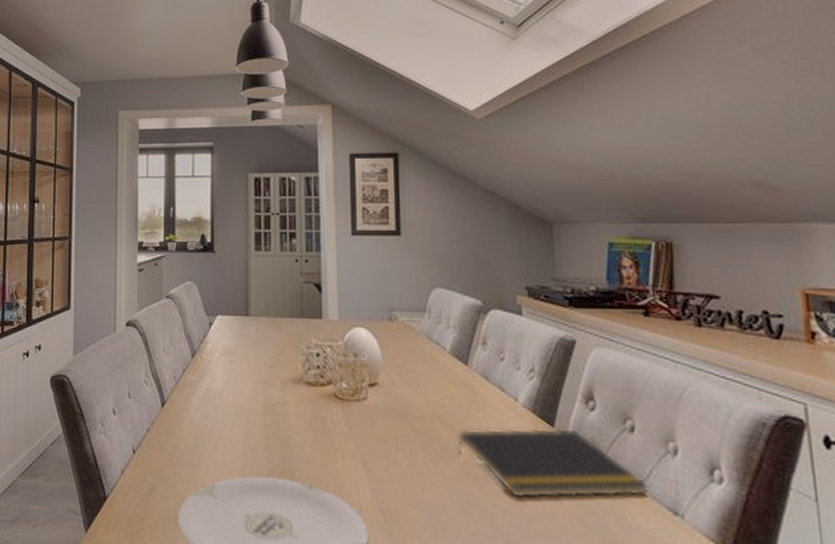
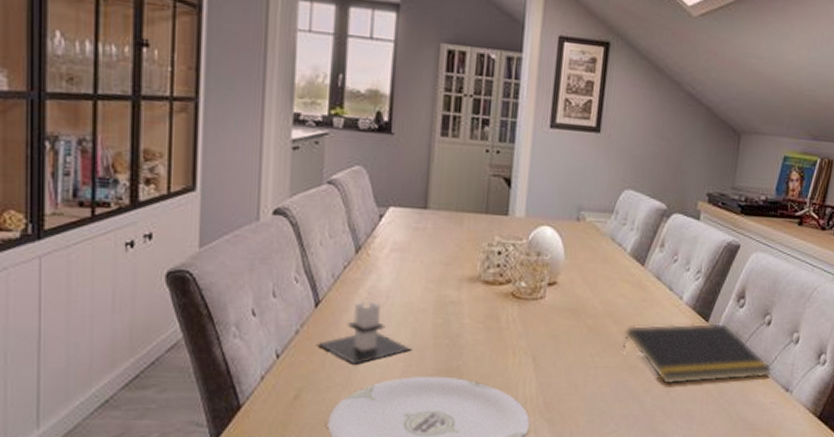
candle: none [165,402,246,463] -> present [317,301,412,365]

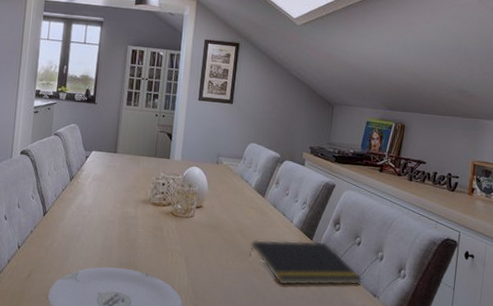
candle: present [317,301,412,365] -> none [43,213,104,256]

